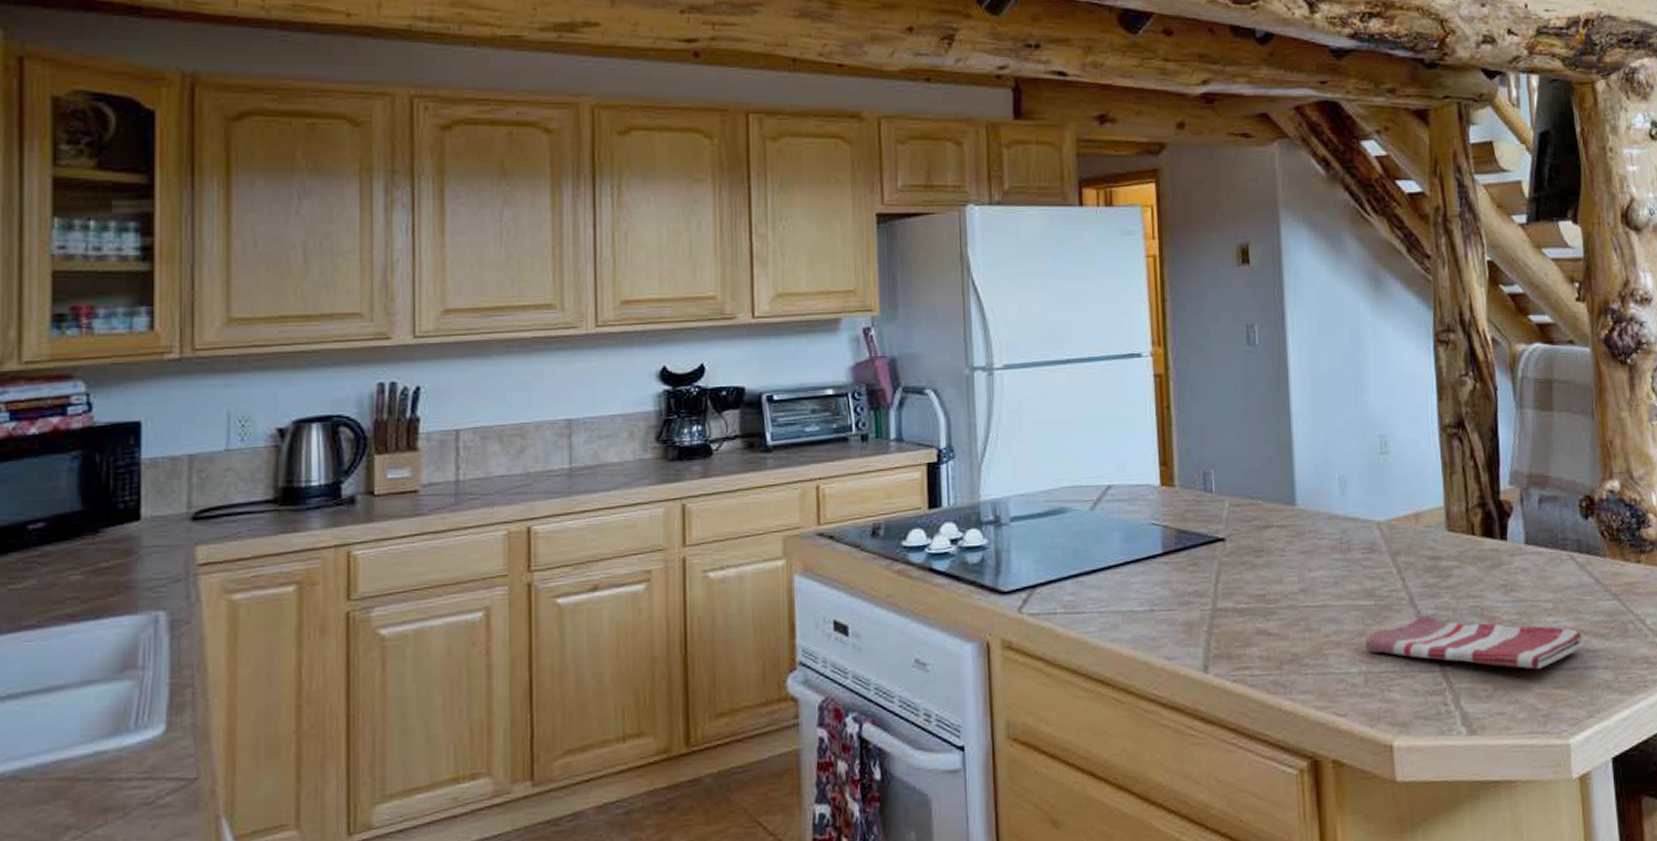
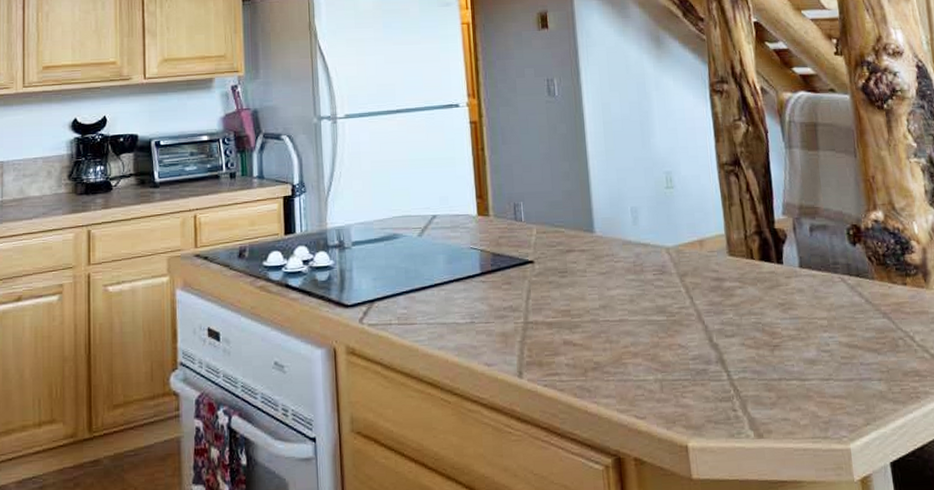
dish towel: present [1364,614,1584,669] -> none [659,329,858,380]

